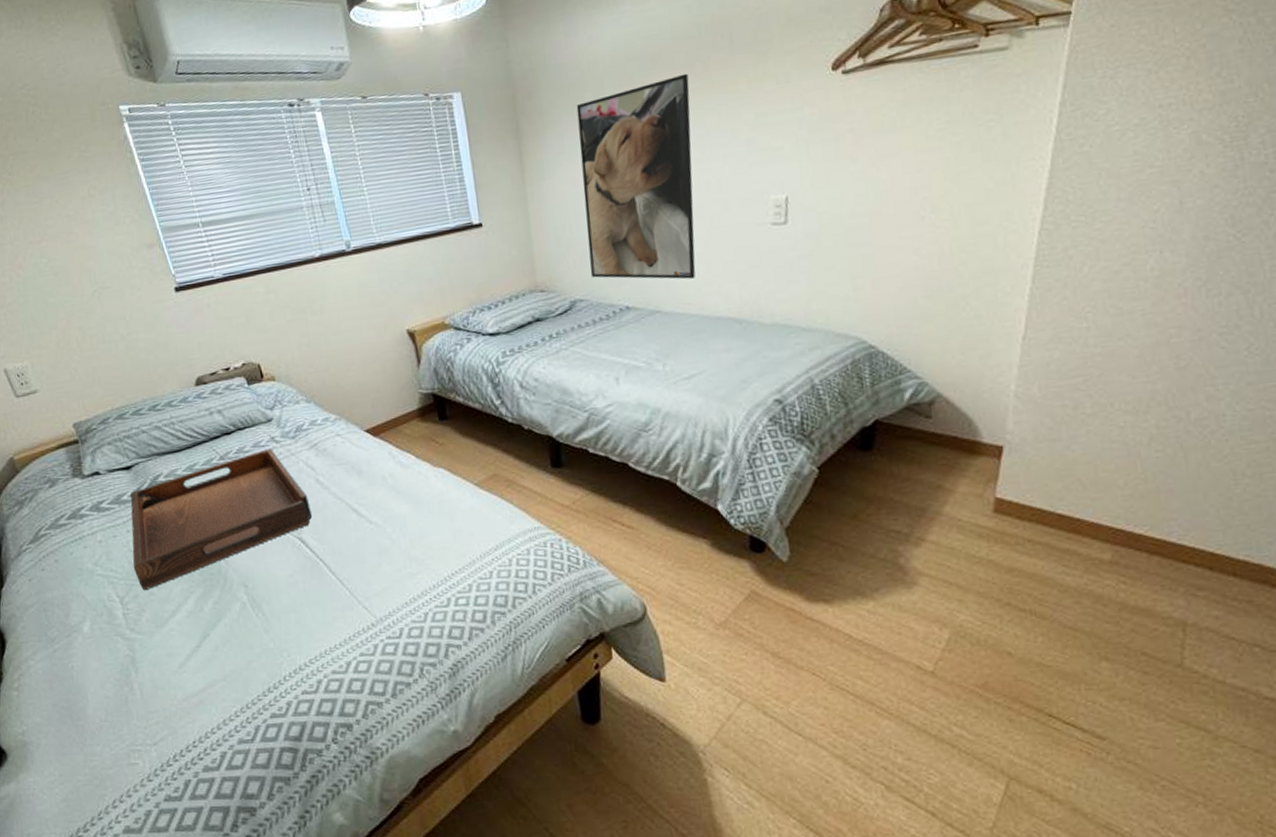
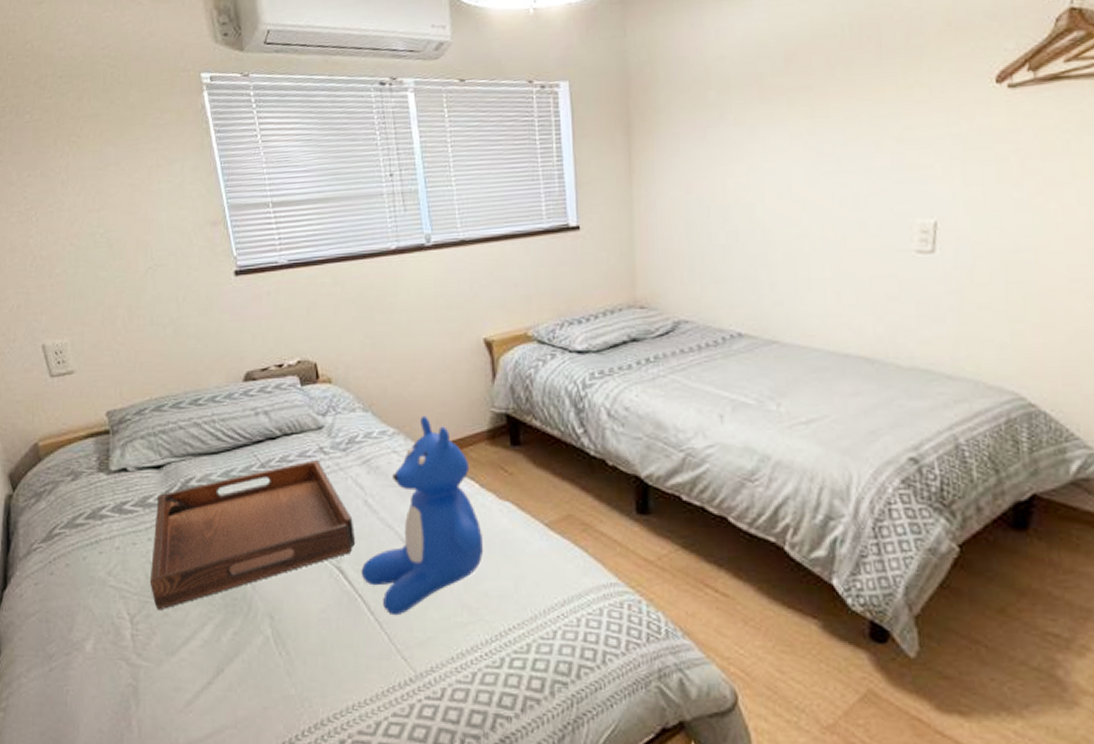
teddy bear: none [319,401,425,574] -> present [361,415,484,616]
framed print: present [576,73,696,280] -> none [697,76,828,307]

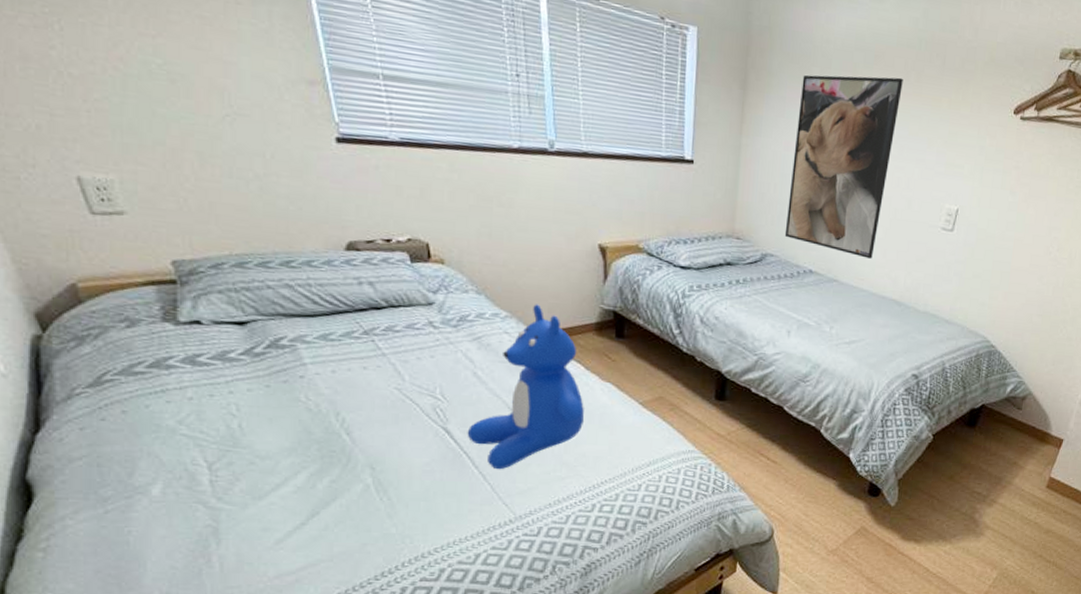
serving tray: present [149,460,356,611] -> none [231,332,463,459]
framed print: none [697,76,828,307] -> present [784,75,903,259]

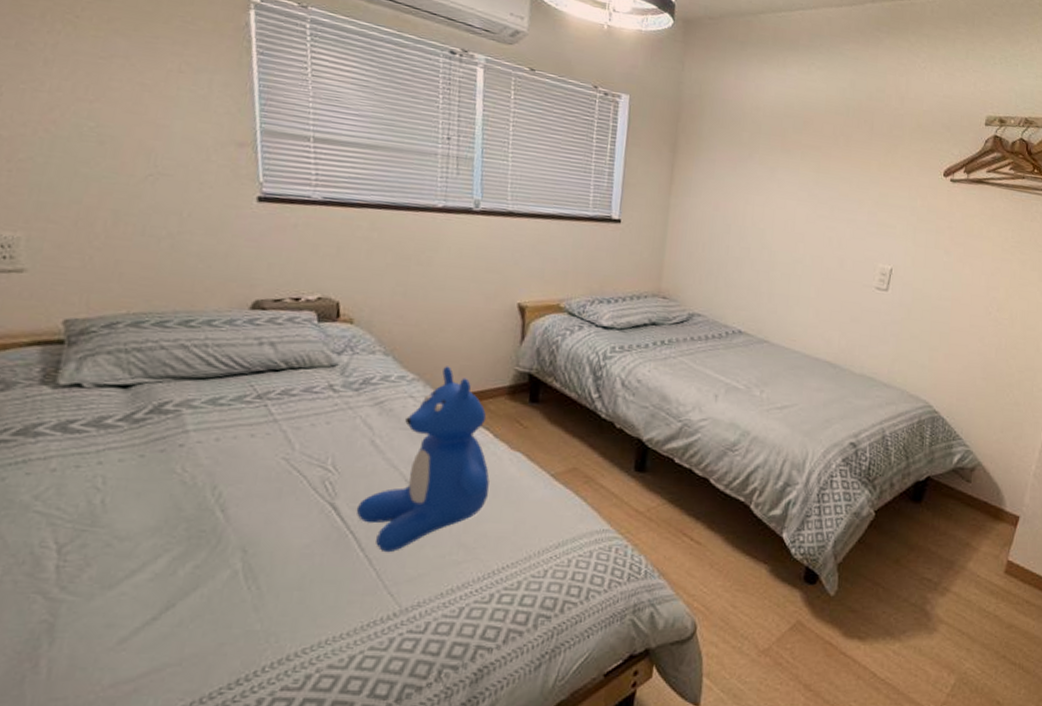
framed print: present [784,75,903,259] -> none [712,139,832,319]

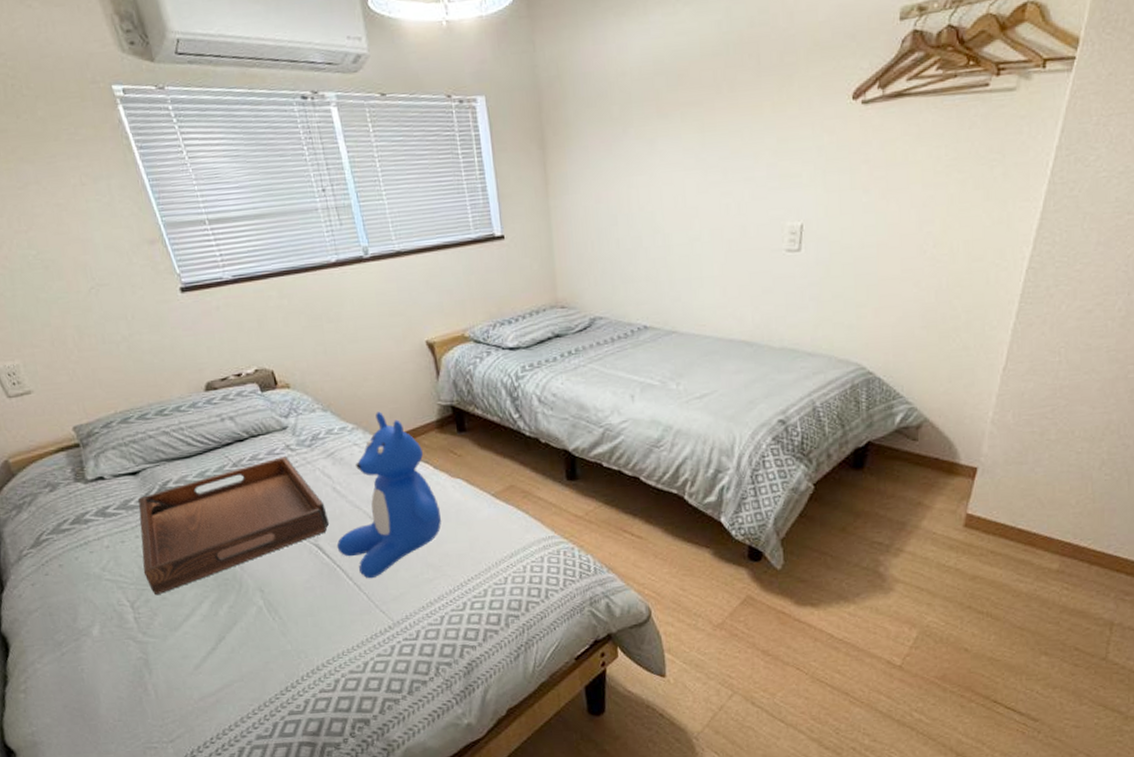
serving tray: none [91,396,356,540] -> present [138,456,330,596]

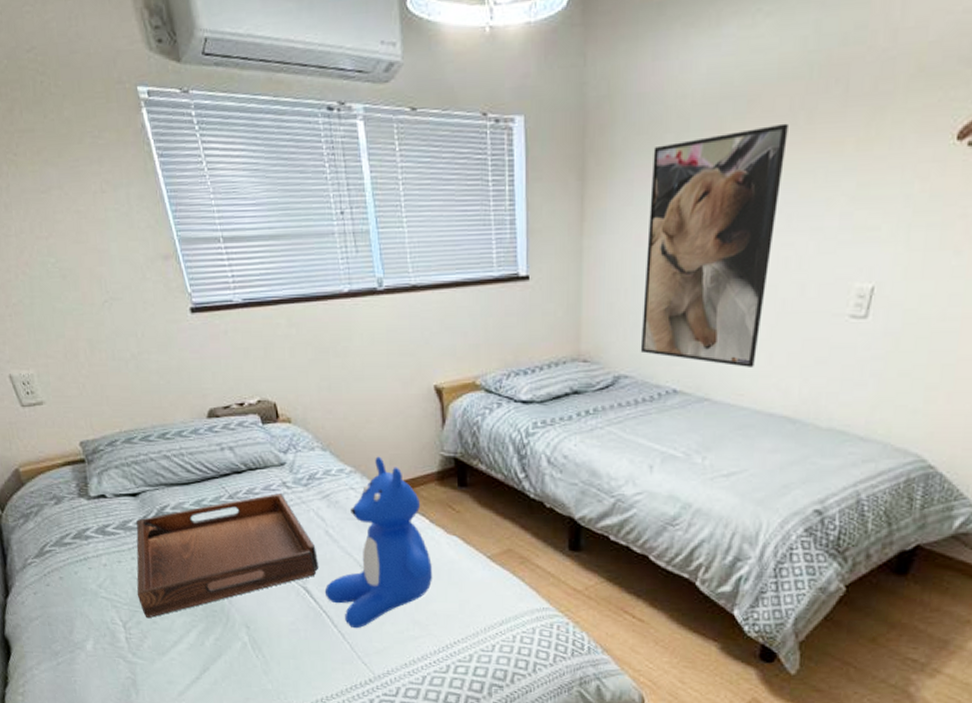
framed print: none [602,92,715,302] -> present [640,123,788,367]

